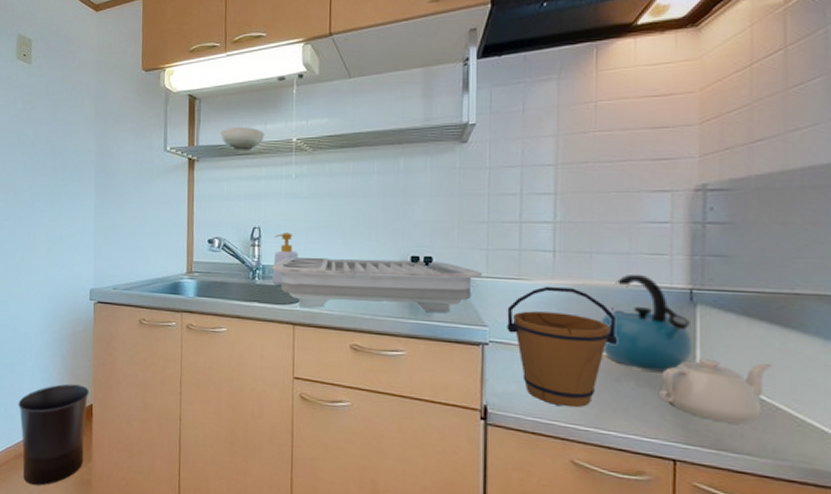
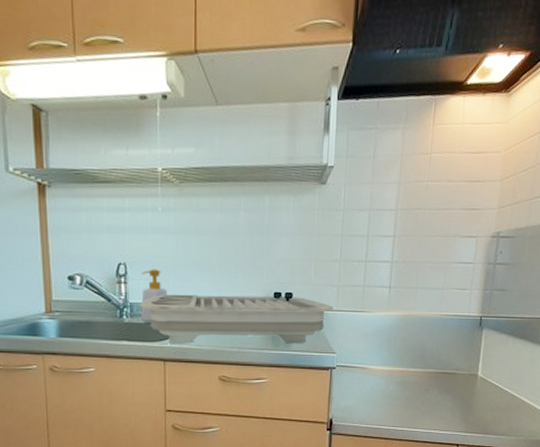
bowl: present [220,127,265,152] -> none [75,149,127,179]
bucket: present [507,286,618,408] -> none [350,317,430,414]
kettle: present [601,274,694,372] -> none [418,305,478,381]
teapot: present [658,358,771,425] -> none [452,369,523,415]

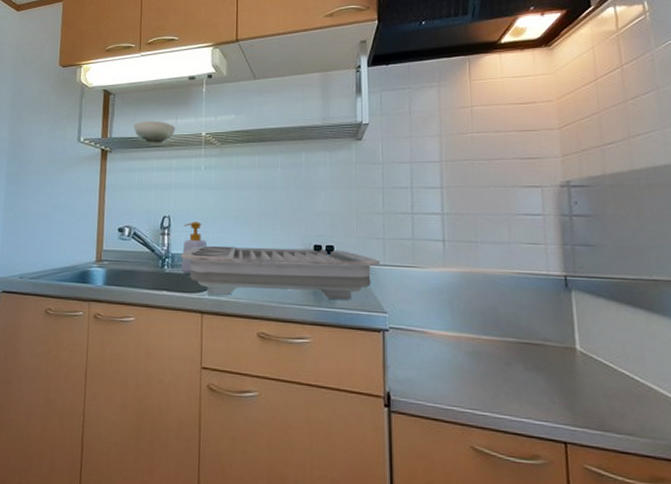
bowl: none [75,149,127,179] -> present [133,121,176,144]

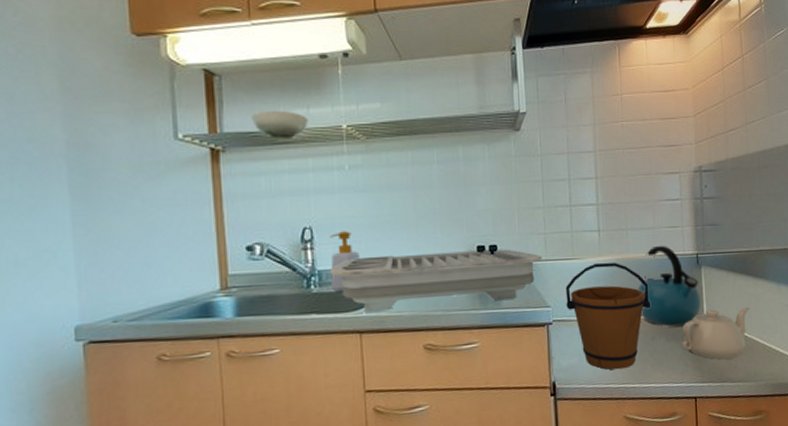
bucket: none [404,273,506,393] -> present [565,262,651,370]
kettle: none [489,262,573,355] -> present [638,245,702,327]
teapot: none [545,341,641,405] -> present [681,308,750,360]

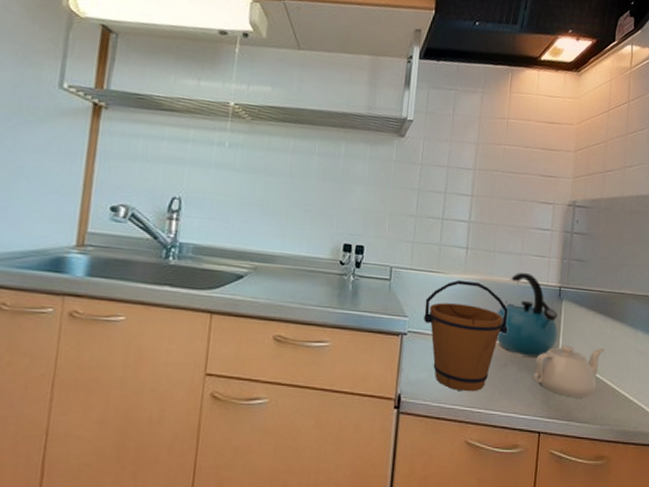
bowl: present [251,111,309,140] -> none [140,75,198,108]
soap bottle: present [329,231,361,293] -> none [190,207,225,269]
dish rack: present [329,249,542,313] -> none [190,236,407,303]

